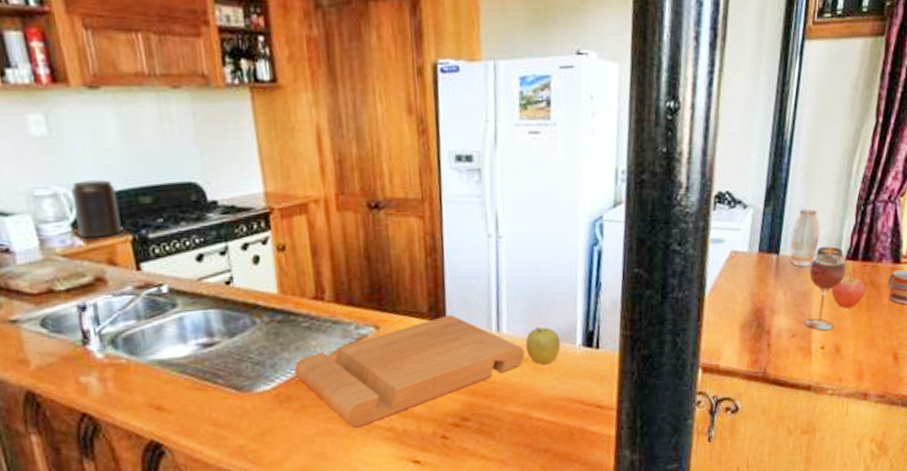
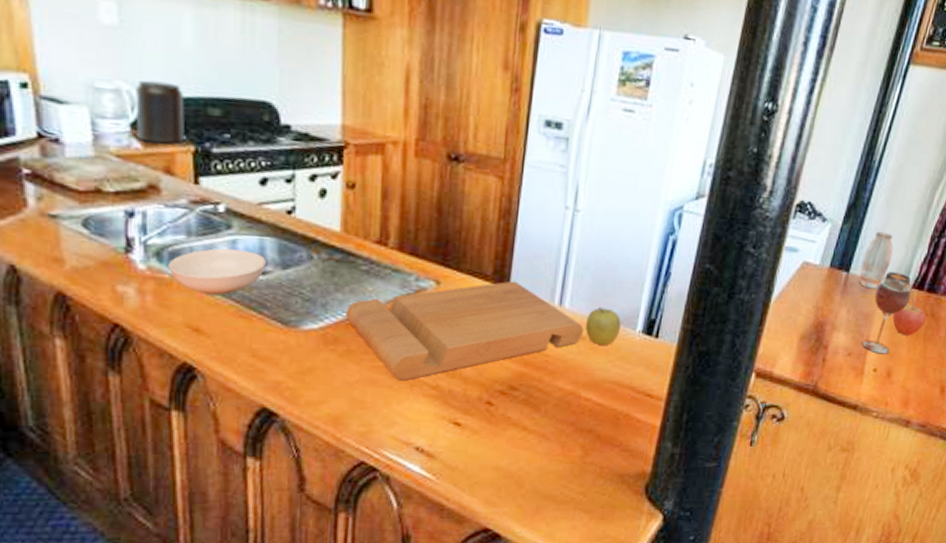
bowl: none [123,325,213,374] -> present [168,248,266,296]

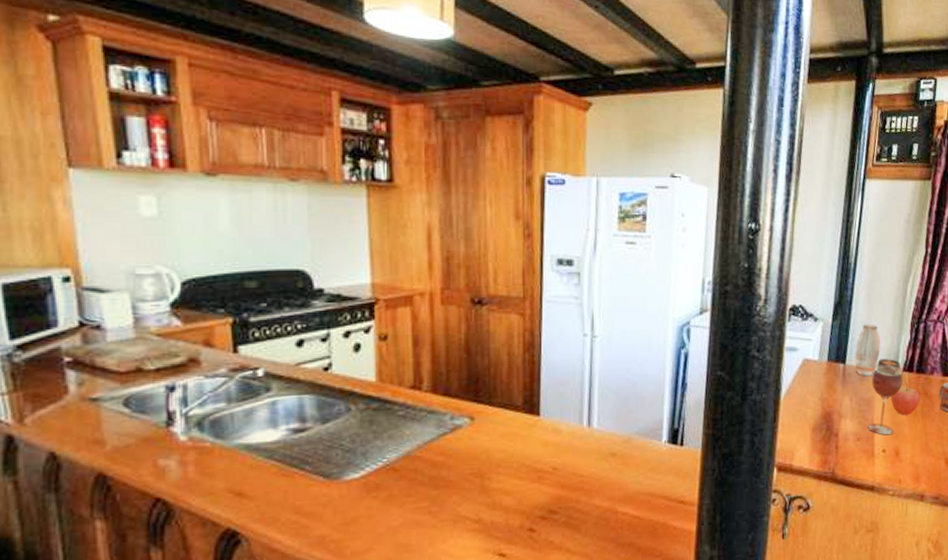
soda can: present [135,80,185,145] -> none [175,262,222,320]
bowl: present [168,248,266,296] -> none [210,410,305,459]
cutting board: present [345,280,583,381] -> none [386,408,613,519]
fruit: present [585,307,621,346] -> none [614,423,647,460]

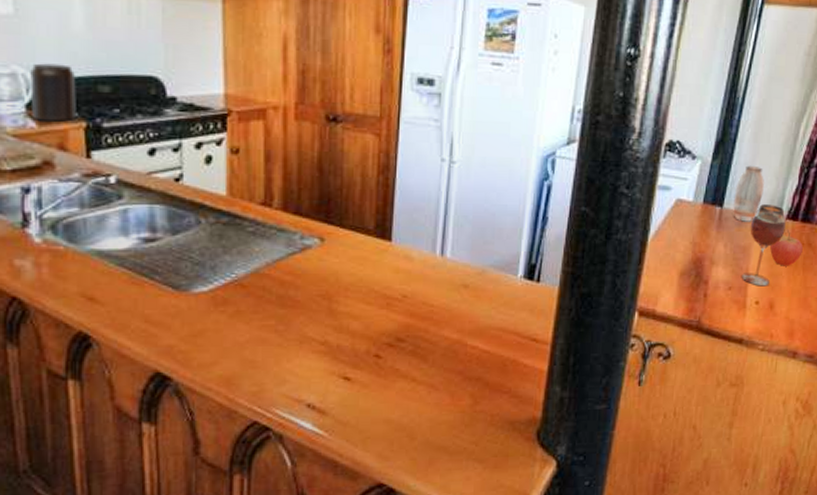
soda can: none [175,262,222,320] -> present [30,63,76,123]

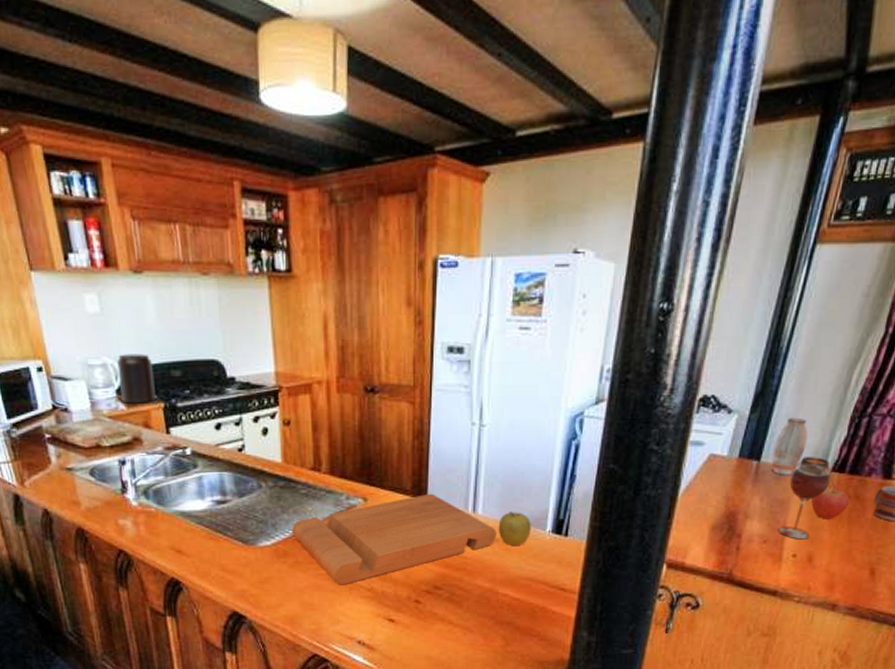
cutting board: none [234,234,466,339] -> present [292,493,496,585]
fruit: none [467,255,502,293] -> present [498,512,531,547]

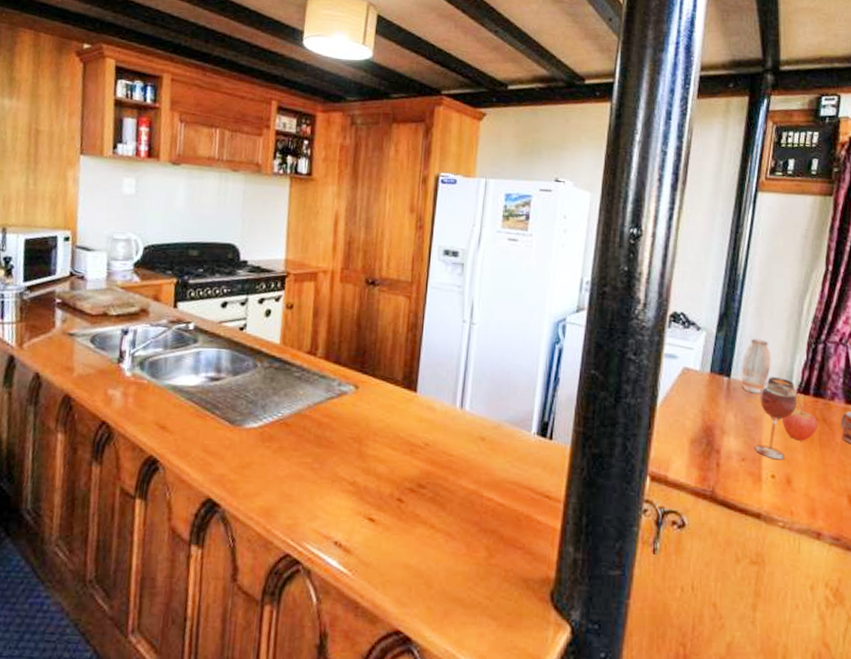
soda can: present [117,354,156,405] -> none [137,232,173,279]
cutting board: present [292,493,496,585] -> none [280,385,483,477]
fruit: present [498,512,531,547] -> none [484,410,517,447]

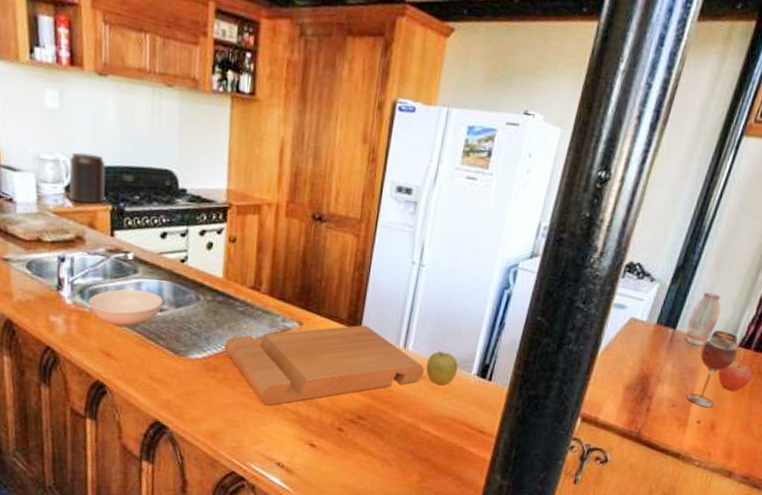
soda can: none [137,232,173,279] -> present [69,152,106,205]
bowl: none [148,359,221,399] -> present [89,289,163,328]
cutting board: none [280,385,483,477] -> present [224,324,424,406]
fruit: none [484,410,517,447] -> present [426,351,458,386]

